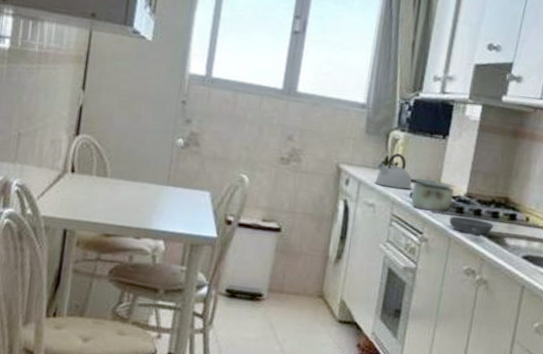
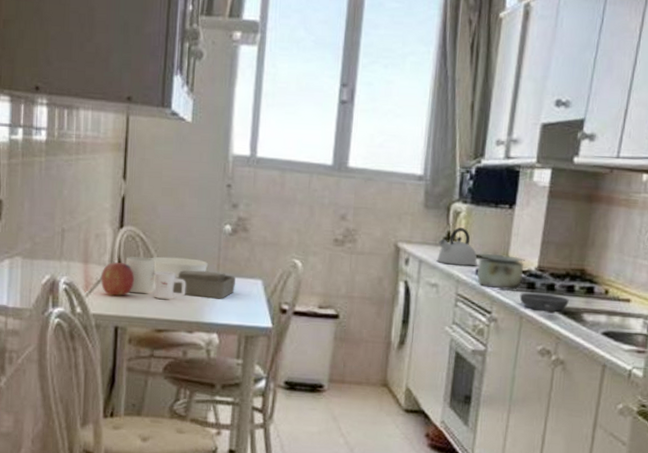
fruit: none [53,167,87,200] -> present [100,262,135,296]
mug: none [79,163,108,200] -> present [125,256,156,294]
bowl: none [103,164,160,186] -> present [150,256,209,278]
mug: none [104,178,137,206] -> present [153,271,186,299]
napkin holder: none [123,179,185,208] -> present [172,270,235,299]

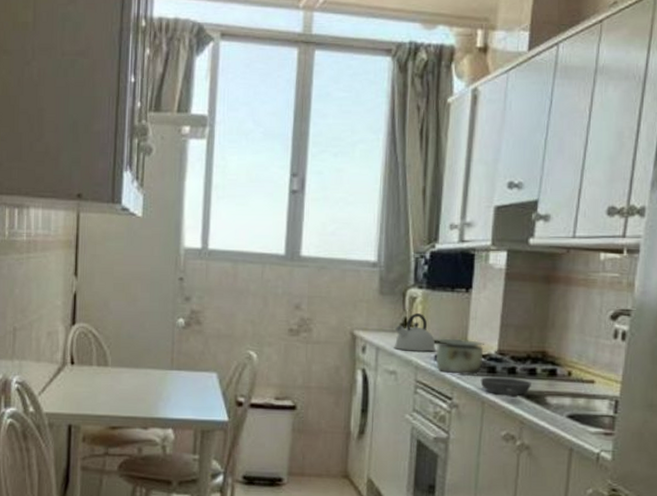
fruit: present [100,262,135,296] -> none [53,360,88,394]
mug: present [125,256,156,294] -> none [78,353,109,391]
bowl: present [150,256,209,278] -> none [103,352,163,374]
mug: present [153,271,186,299] -> none [107,367,140,396]
napkin holder: present [172,270,235,299] -> none [126,365,190,394]

